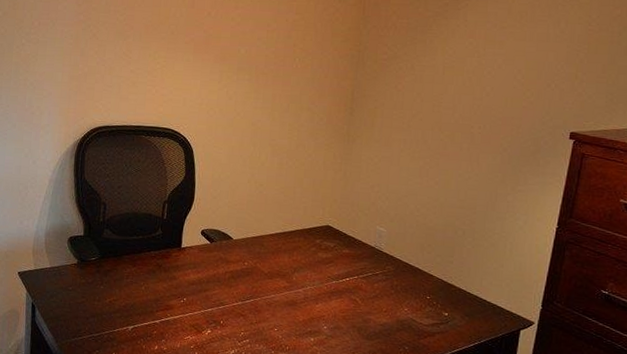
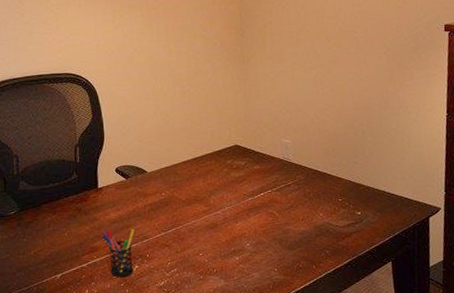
pen holder: none [179,290,213,340] -> present [102,229,135,278]

